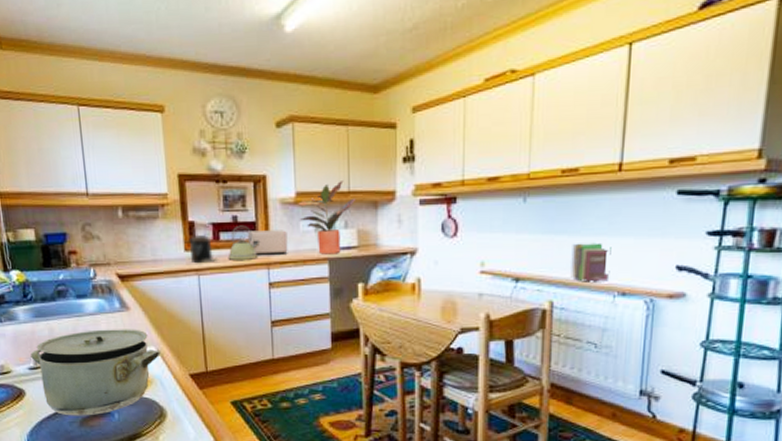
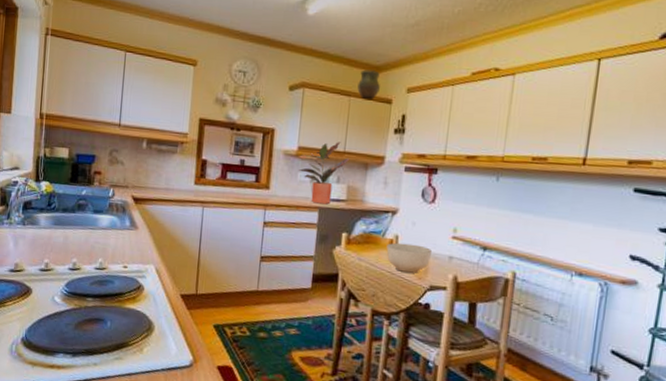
saucepan: present [30,329,161,416] -> none [43,243,158,321]
canister: present [188,234,218,265] -> none [199,171,222,199]
kettle: present [228,225,261,261] -> none [231,168,262,200]
toaster: present [247,230,288,255] -> none [250,174,286,199]
ceramic jug: none [355,90,380,128] -> present [357,69,380,101]
bowl: none [409,285,460,317] -> present [386,242,433,273]
books: present [571,243,612,282] -> none [533,223,572,261]

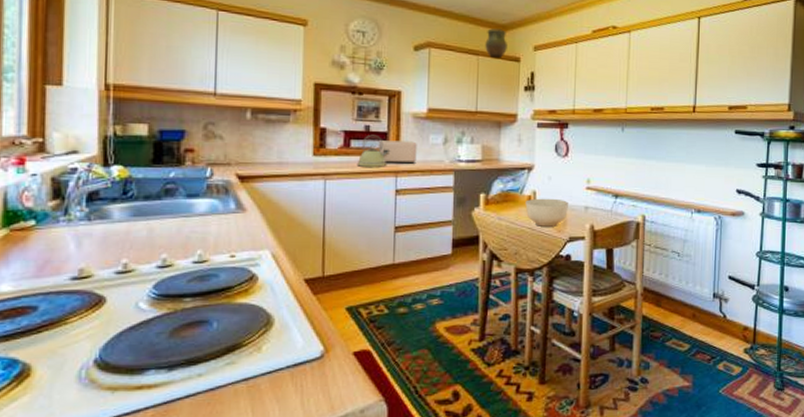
kettle: none [231,168,262,200] -> present [357,134,391,168]
toaster: none [250,174,286,199] -> present [378,140,417,164]
potted plant: present [297,142,350,205] -> none [428,102,483,166]

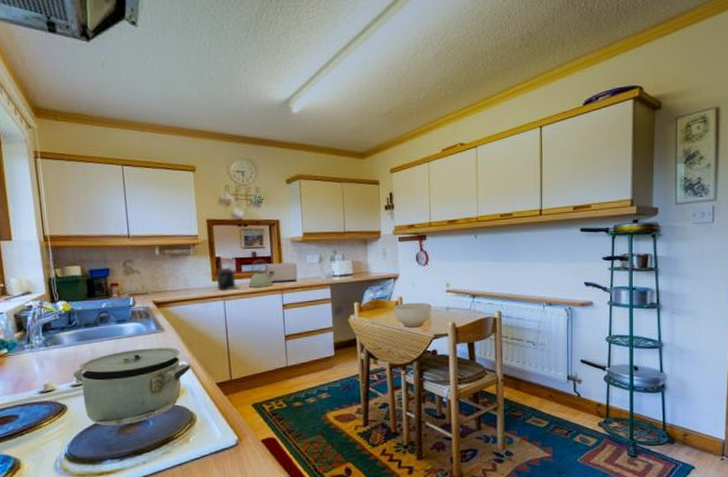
saucepan: none [120,231,275,326] -> present [73,347,191,426]
canister: none [318,140,346,170] -> present [215,267,240,292]
ceramic jug: present [485,28,507,59] -> none [347,157,367,184]

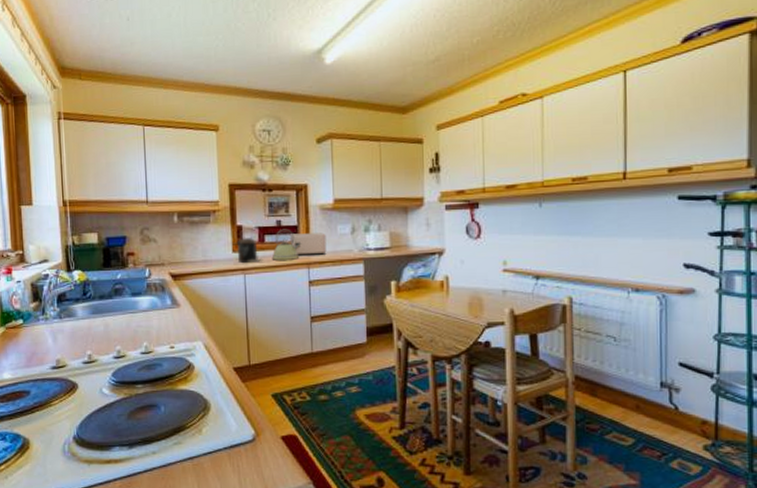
saucepan: present [73,347,191,426] -> none [86,324,207,409]
bowl: present [393,302,432,327] -> none [438,283,485,313]

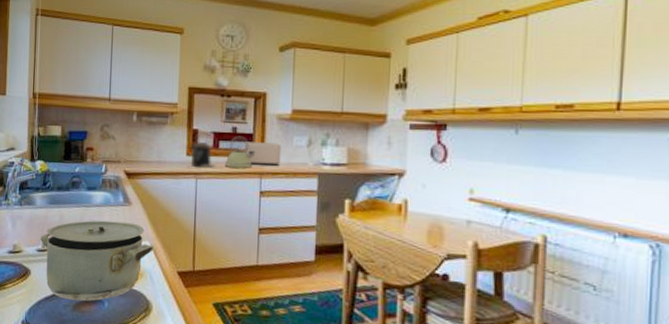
saucepan: none [86,324,207,409] -> present [40,220,154,302]

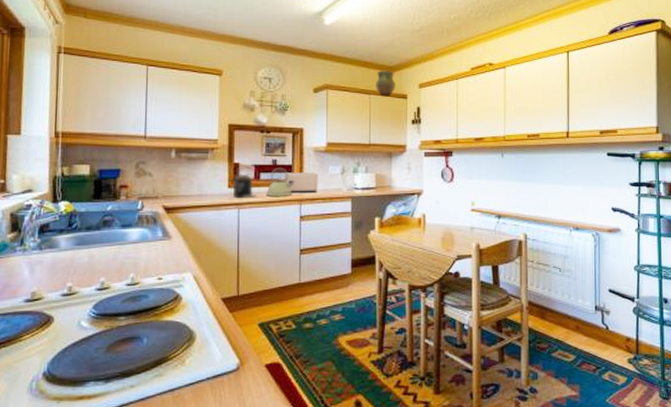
saucepan: present [40,220,154,302] -> none [66,256,196,342]
ceramic jug: none [352,23,376,56] -> present [376,70,395,97]

